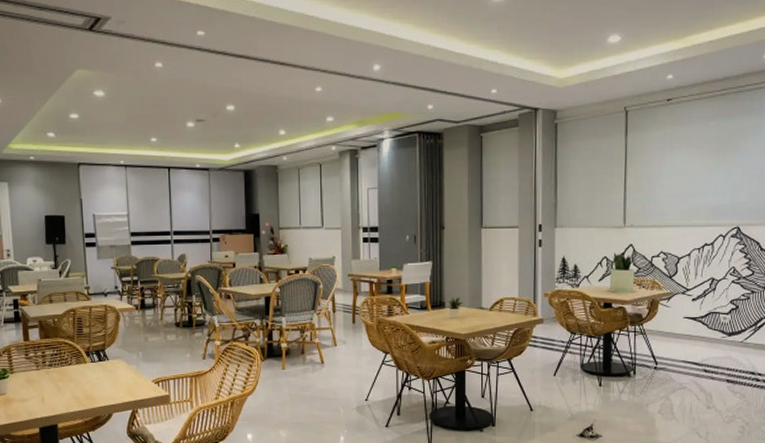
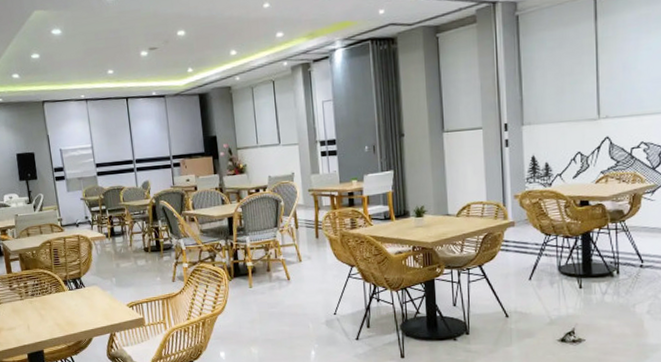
planter: present [607,253,636,293] -> none [583,145,615,190]

